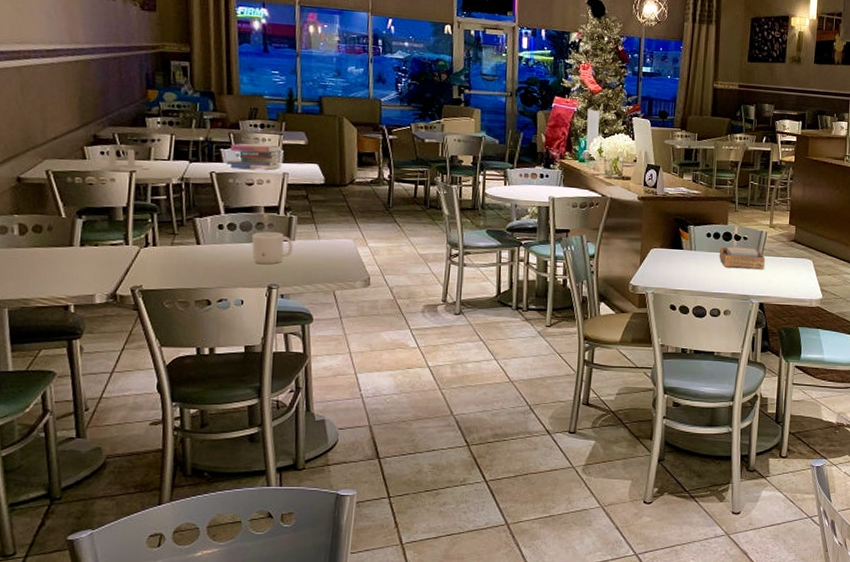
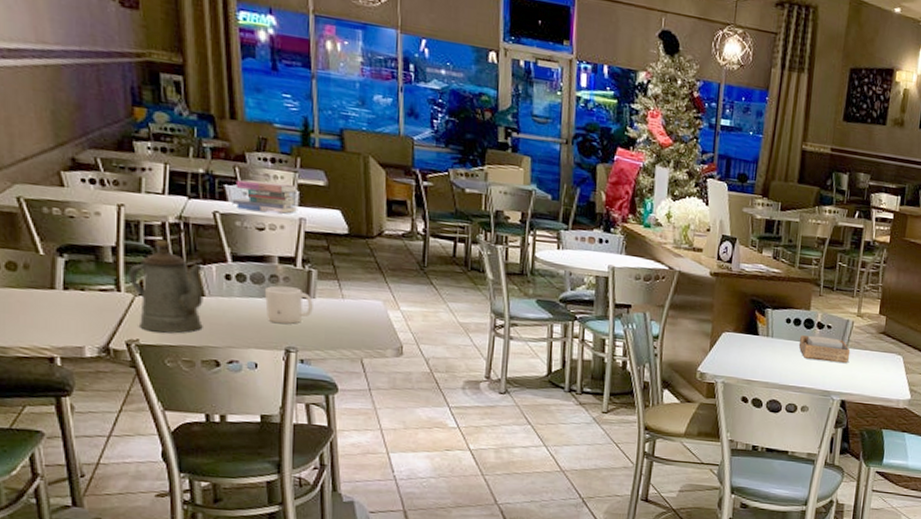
napkin holder: present [93,148,150,172] -> none [74,175,141,205]
coffee pot: none [136,198,201,278] -> present [128,239,204,333]

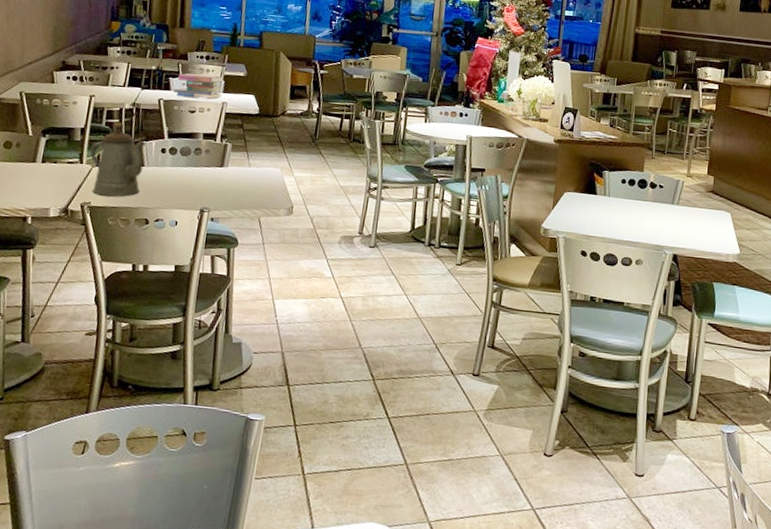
mug: present [264,285,313,324] -> none [189,157,226,188]
napkin holder: present [798,335,851,364] -> none [633,194,681,220]

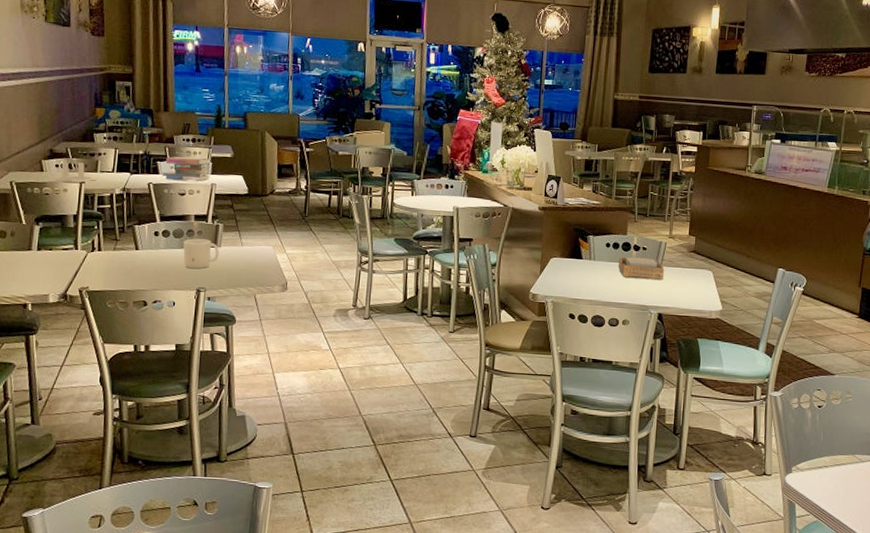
napkin holder: none [59,74,107,96] -> present [49,161,97,183]
coffee pot: present [90,121,147,197] -> none [84,207,139,281]
mug: none [189,157,226,188] -> present [182,238,219,269]
napkin holder: none [633,194,681,220] -> present [618,257,665,281]

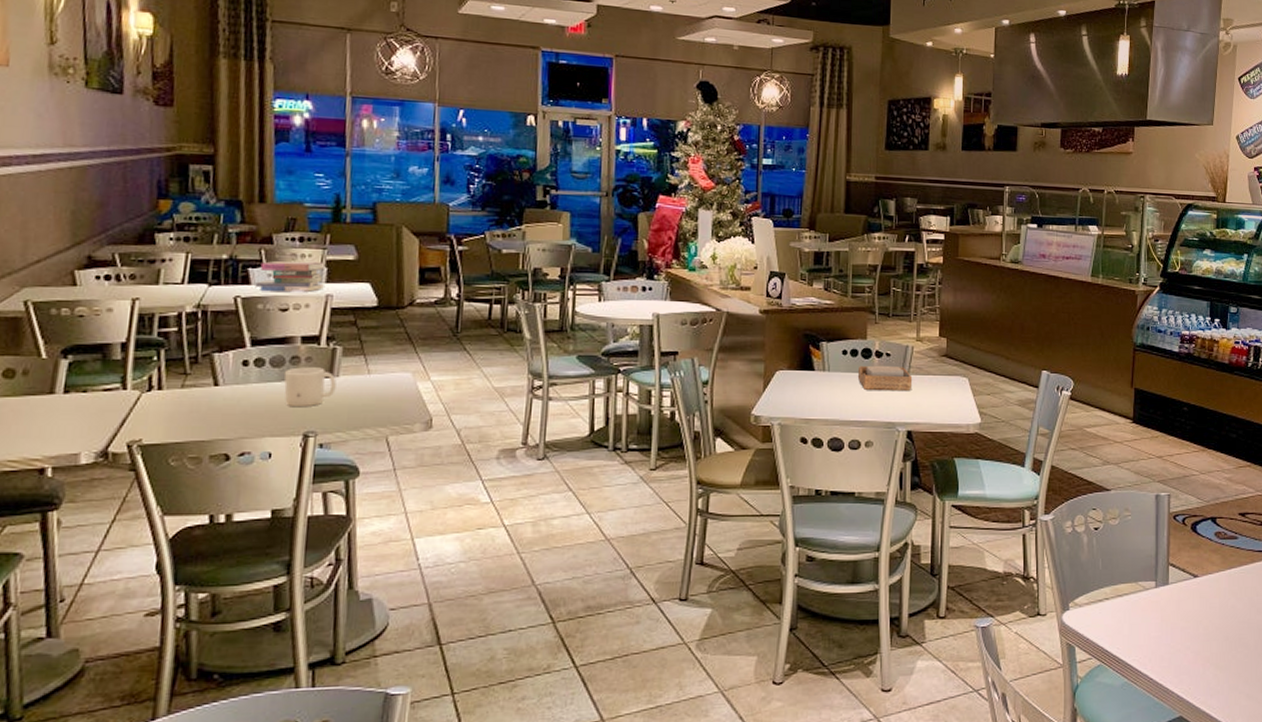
napkin holder: present [49,161,97,183] -> none [85,271,158,300]

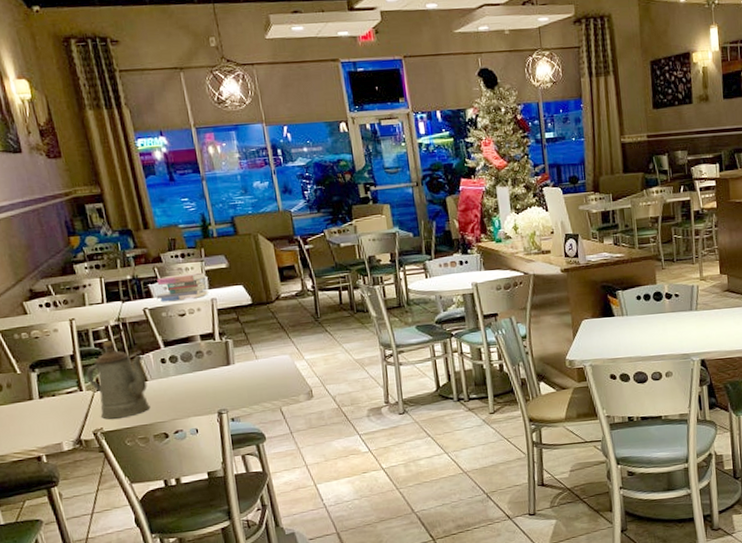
coffee pot: none [136,330,220,429] -> present [86,340,150,419]
mug: present [283,367,337,408] -> none [193,358,235,392]
napkin holder: present [857,365,913,392] -> none [651,304,701,328]

